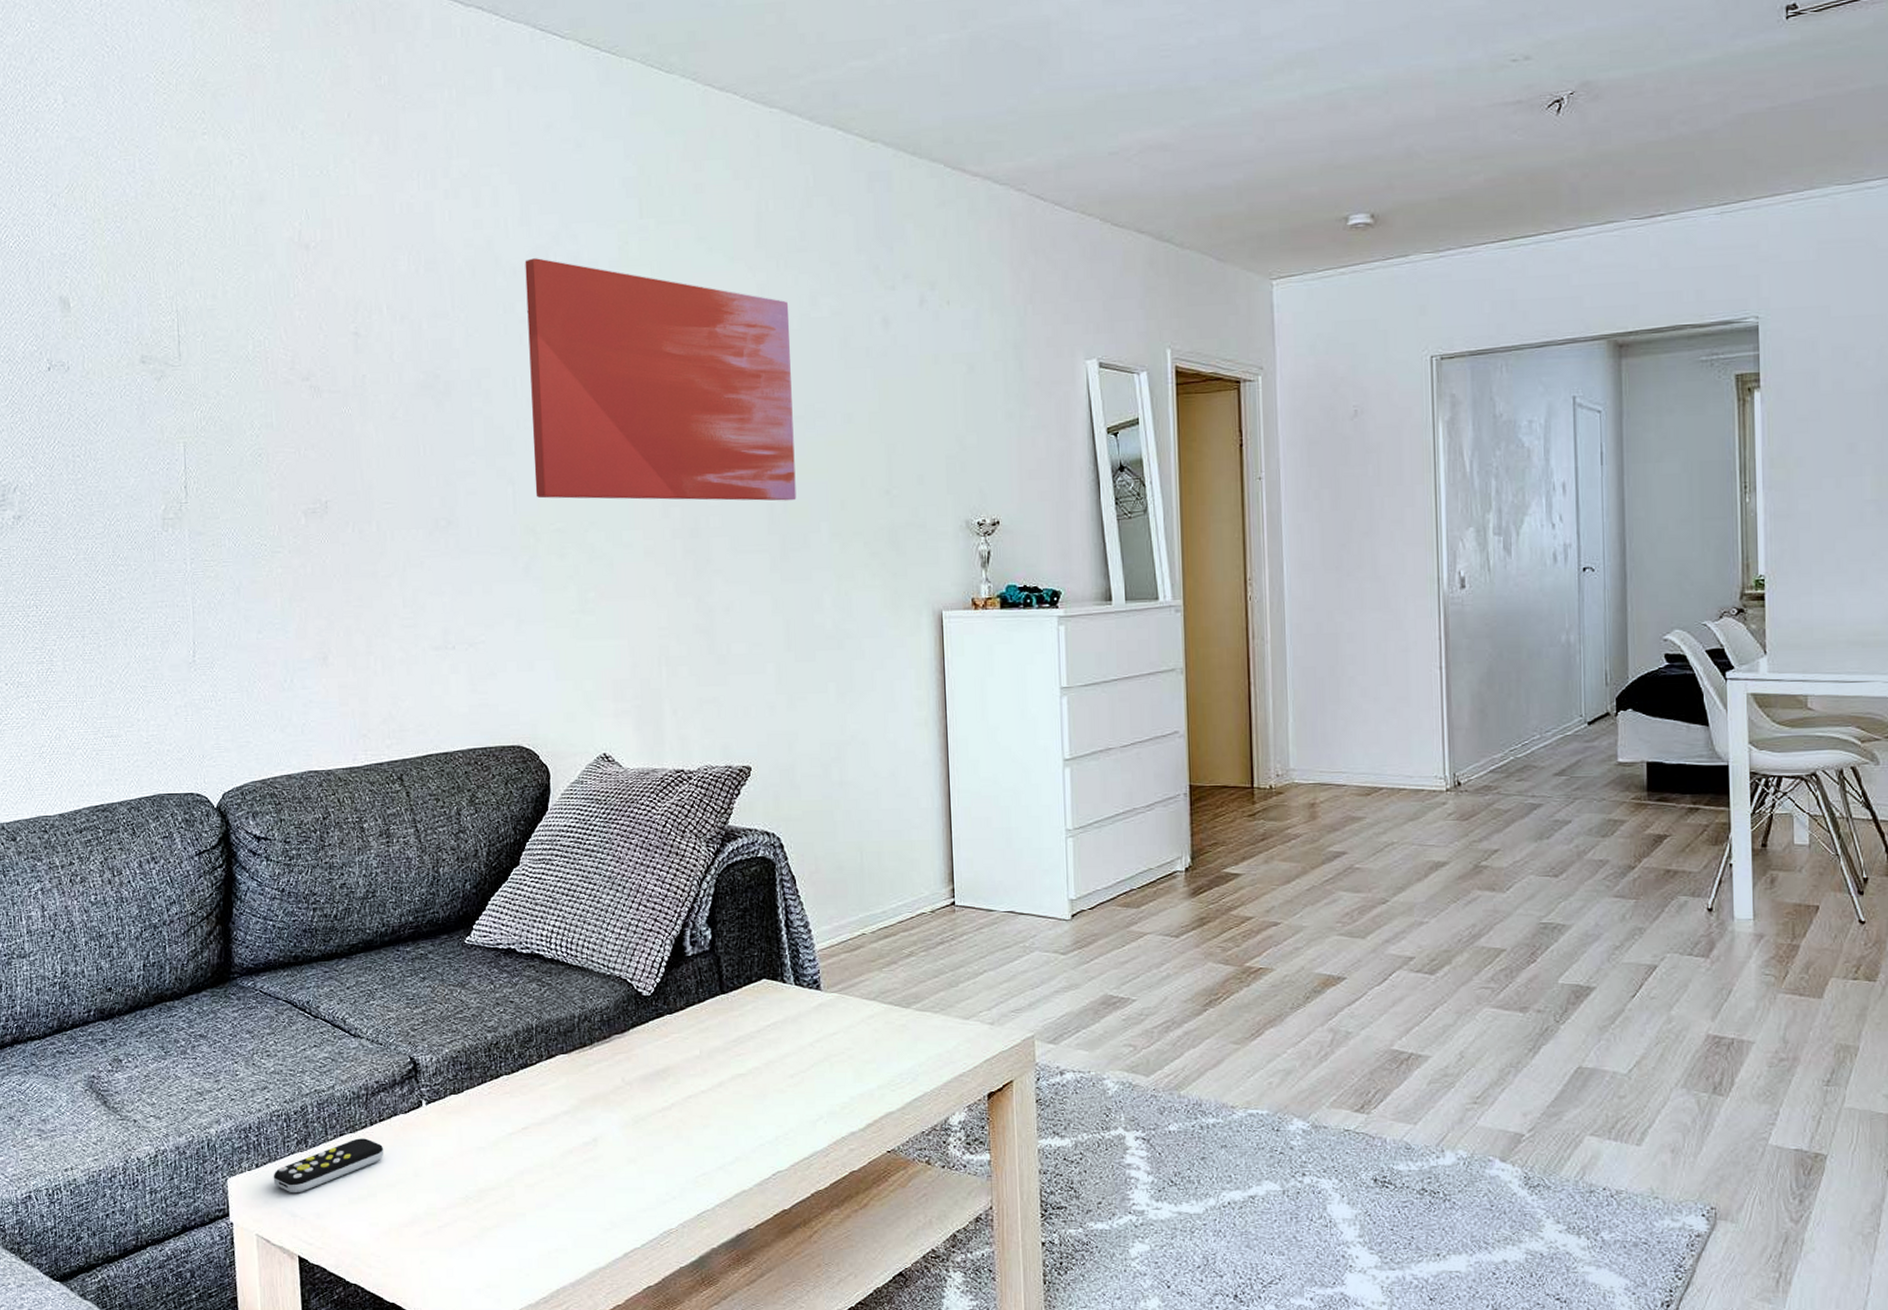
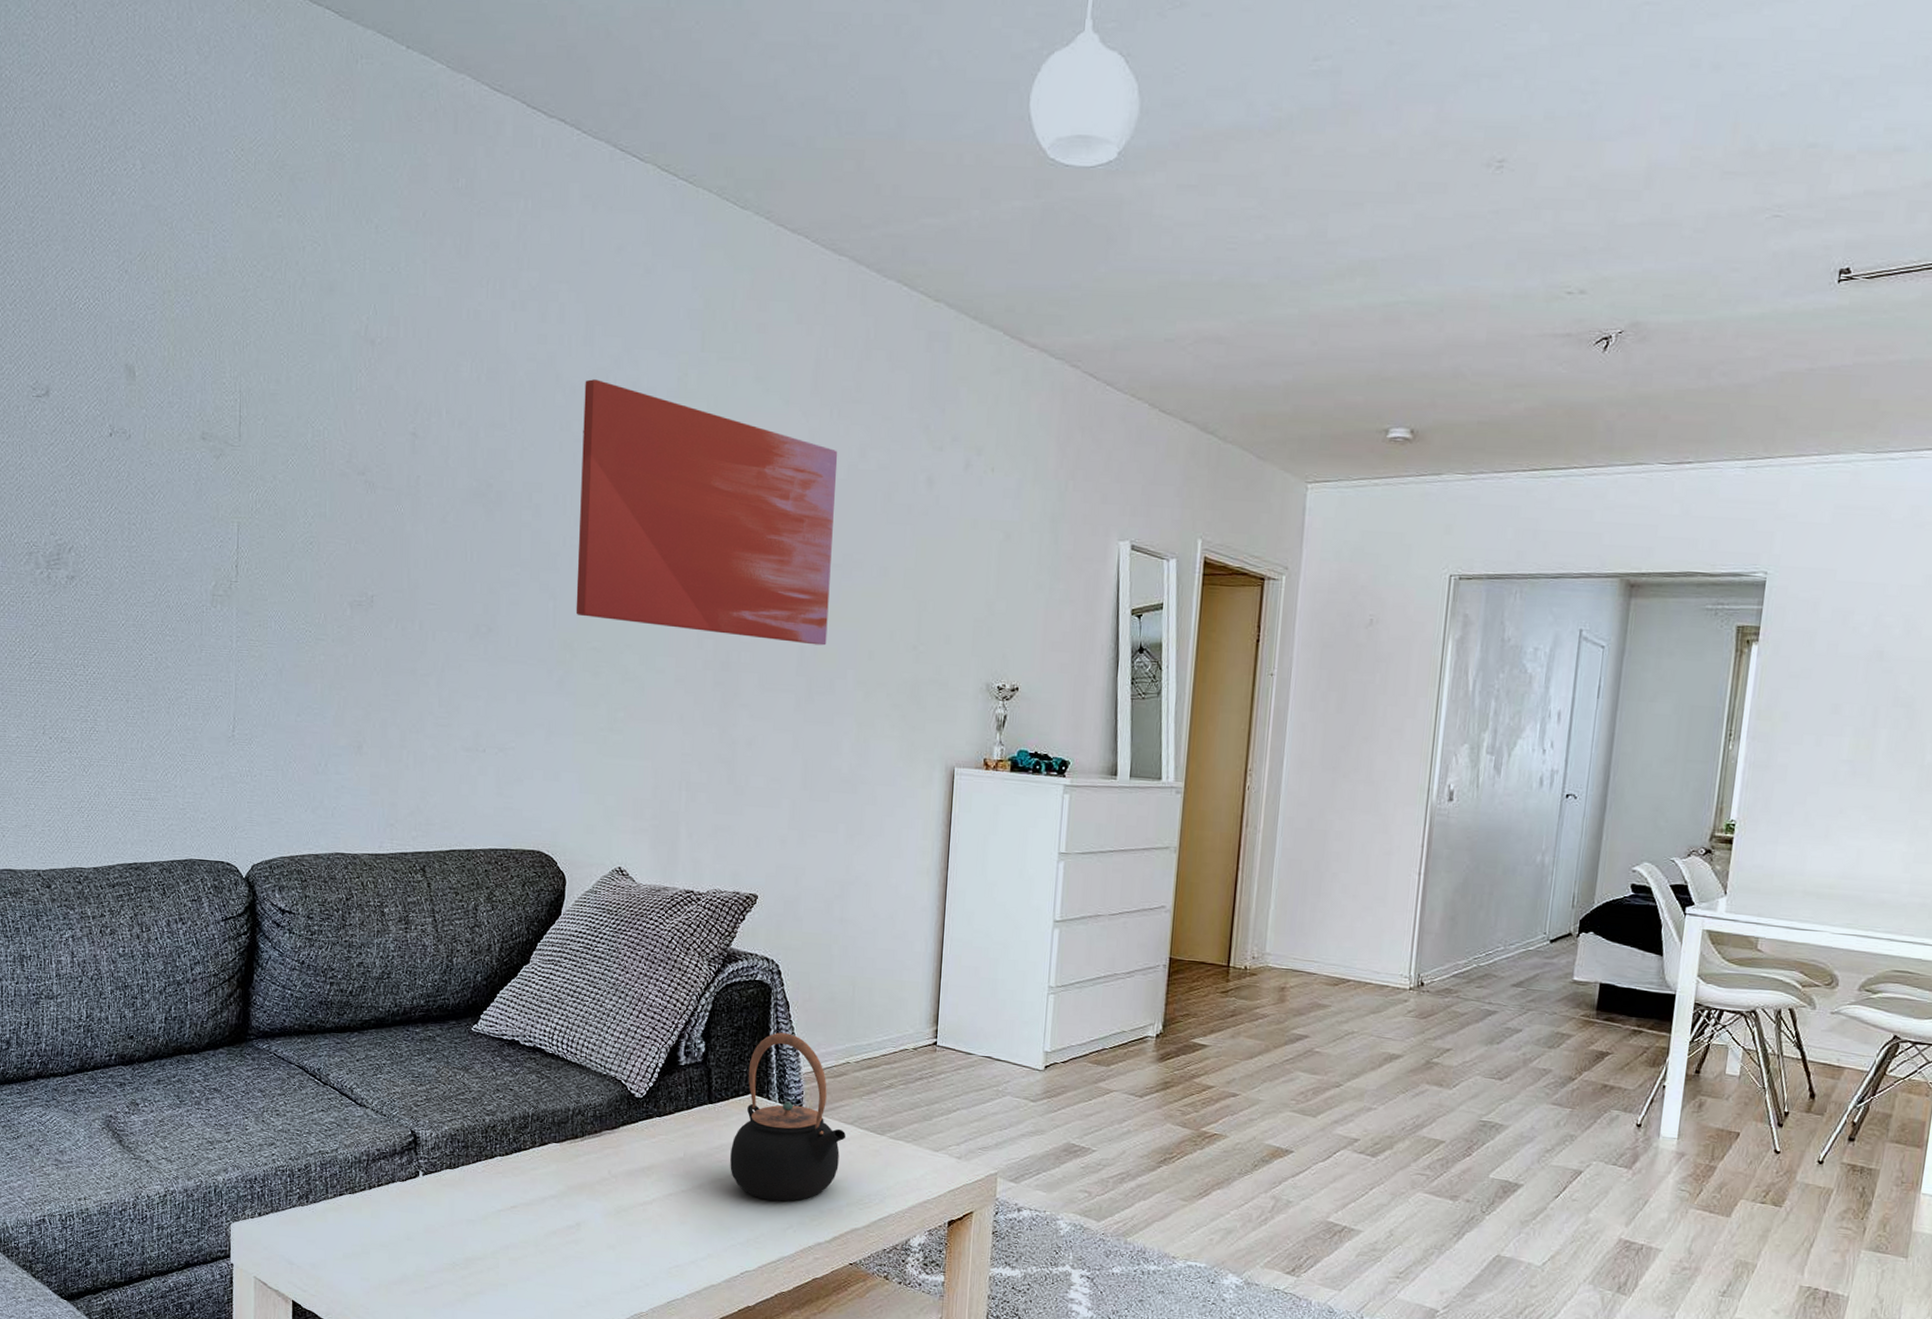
remote control: present [273,1138,384,1193] -> none [274,1199,380,1244]
teapot: none [749,910,869,1091] -> present [730,1032,845,1202]

